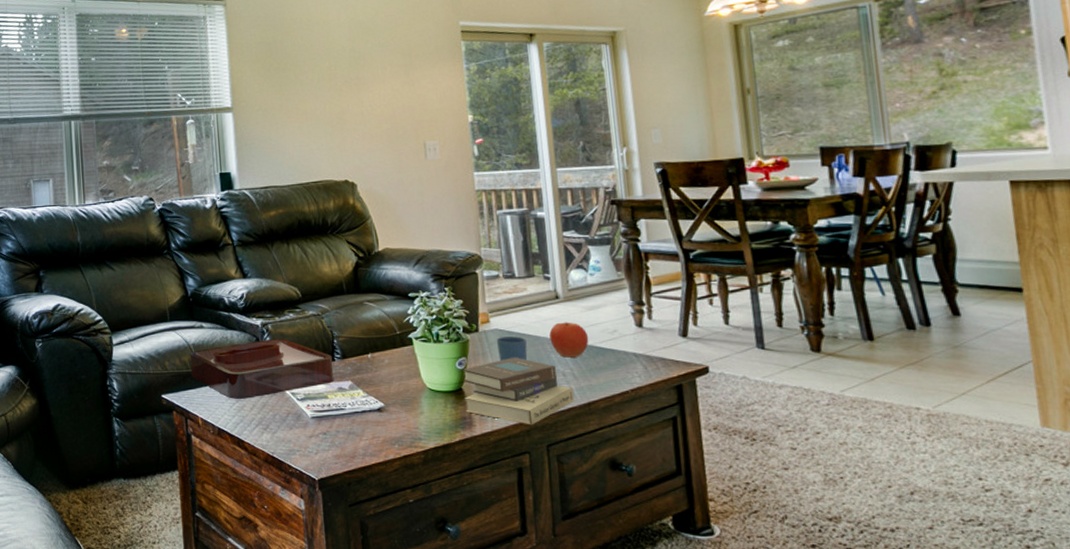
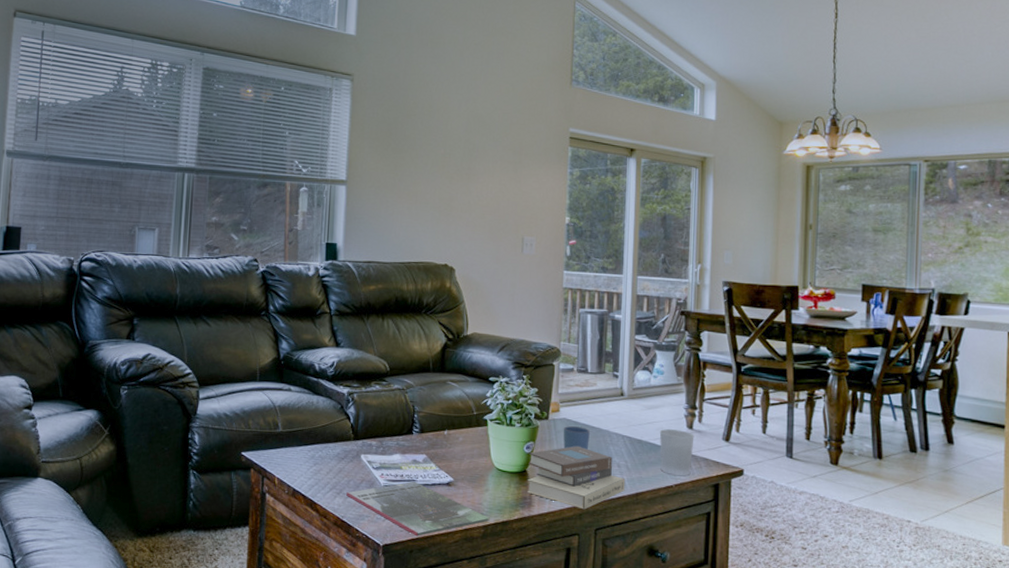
decorative tray: present [190,338,334,399] -> none [273,407,411,463]
magazine: none [273,410,429,468] -> present [346,481,490,537]
fruit: present [549,322,589,358] -> none [611,418,645,451]
candle holder: none [605,329,647,380] -> present [659,429,694,477]

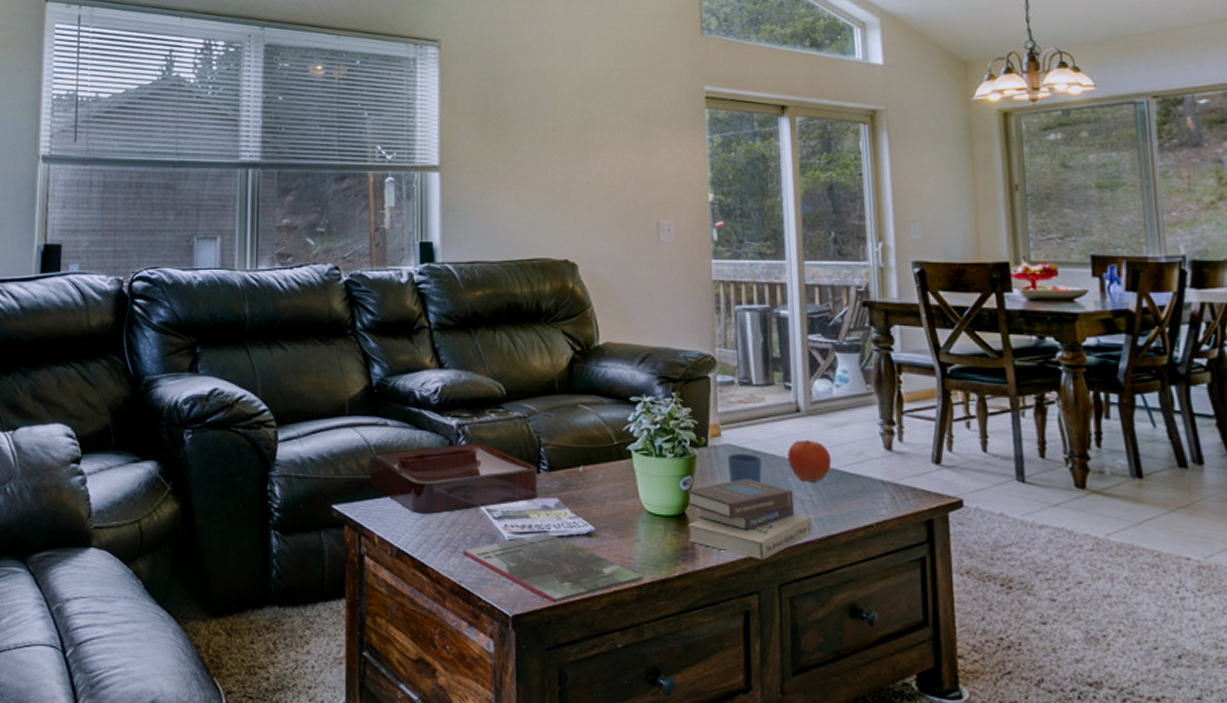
decorative tray: none [273,407,411,463] -> present [369,442,538,514]
fruit: none [611,418,645,451] -> present [788,440,832,482]
candle holder: present [659,429,694,477] -> none [849,452,896,512]

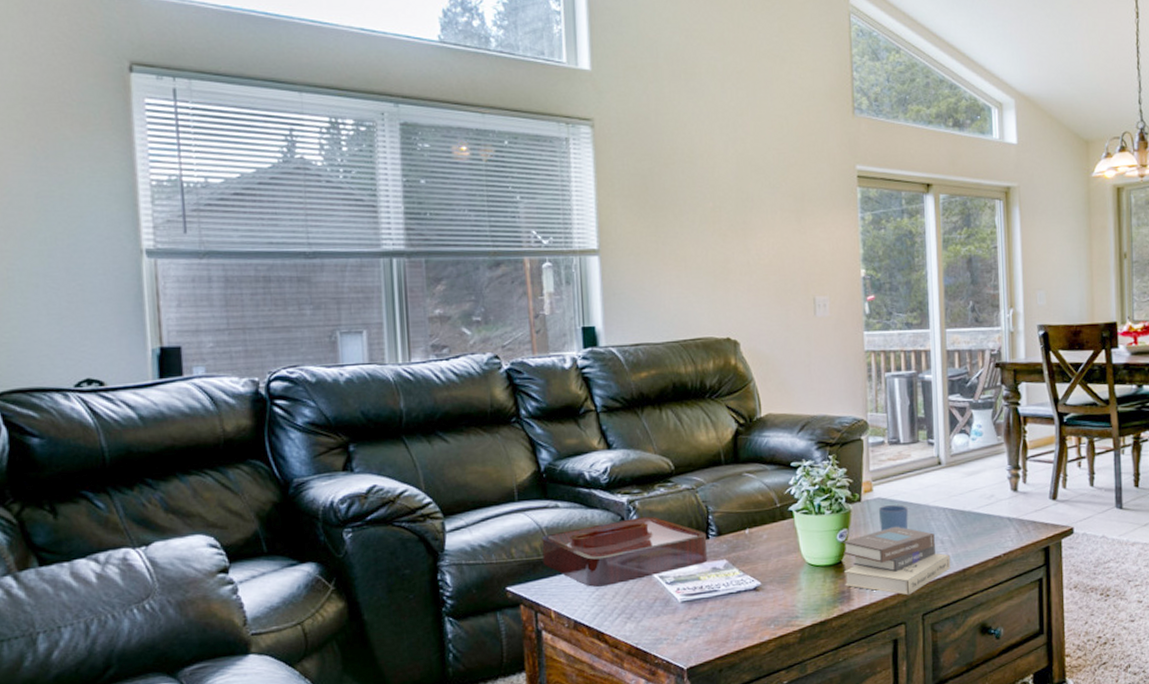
magazine: present [463,532,644,604] -> none [638,591,806,653]
fruit: present [788,440,832,482] -> none [930,488,968,525]

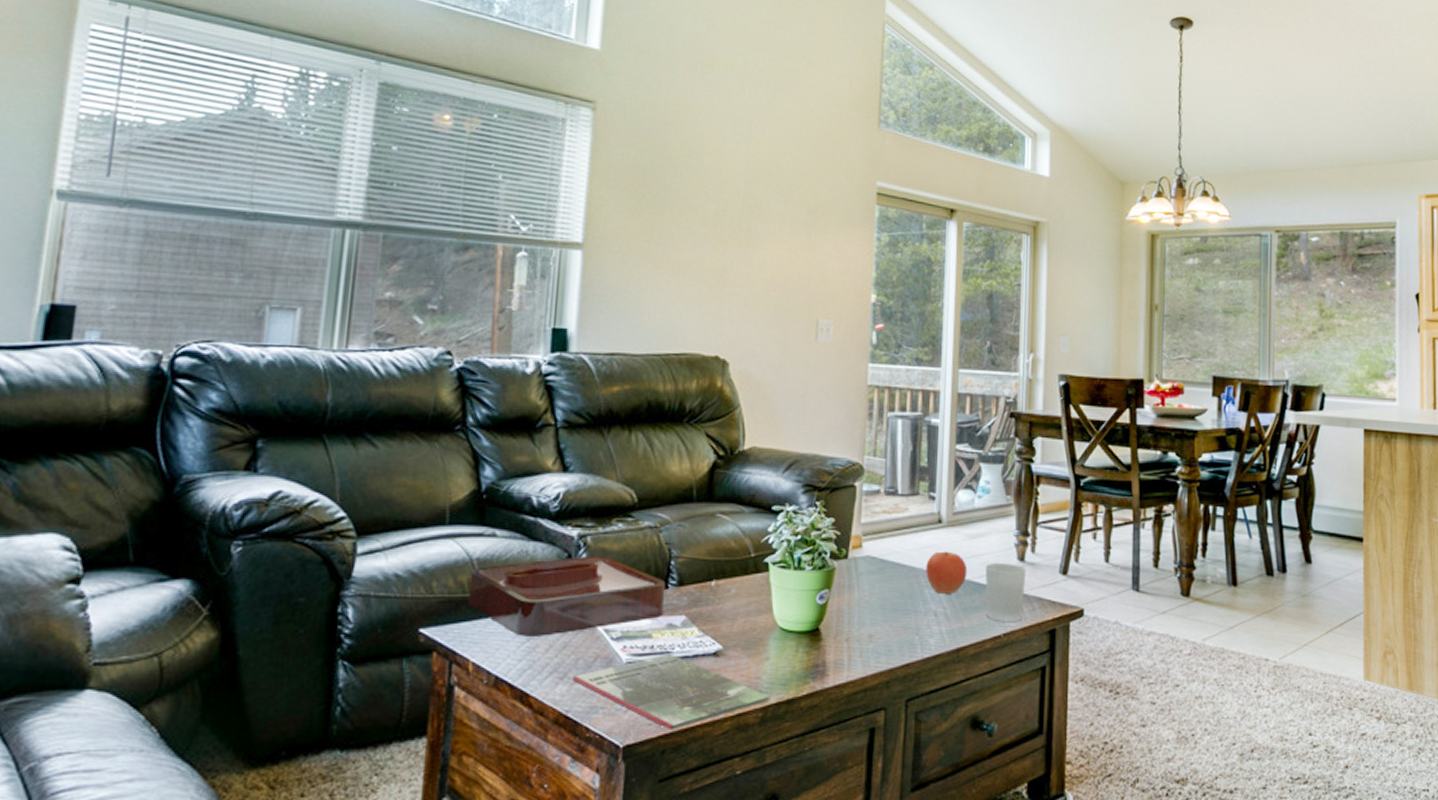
magazine: none [638,591,806,653] -> present [573,653,771,731]
books: present [843,526,951,596] -> none [819,591,944,675]
mug: present [878,505,908,531] -> none [866,566,900,596]
fruit: none [930,488,968,525] -> present [926,551,968,594]
candle holder: none [982,494,1020,545] -> present [985,563,1027,623]

